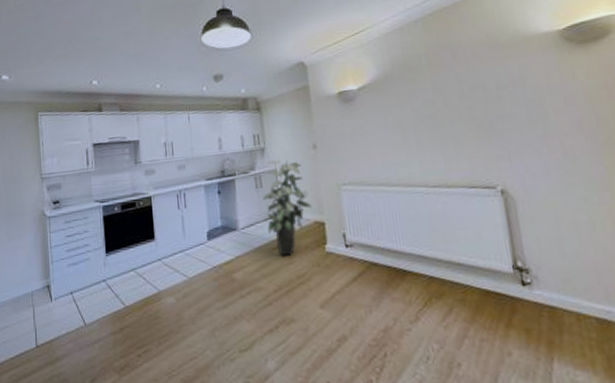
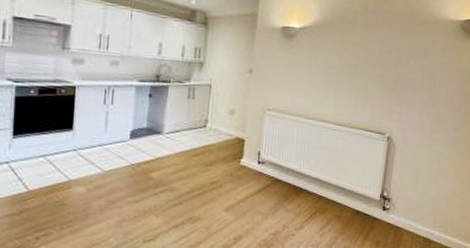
indoor plant: present [262,160,312,256] -> none [190,76,237,164]

